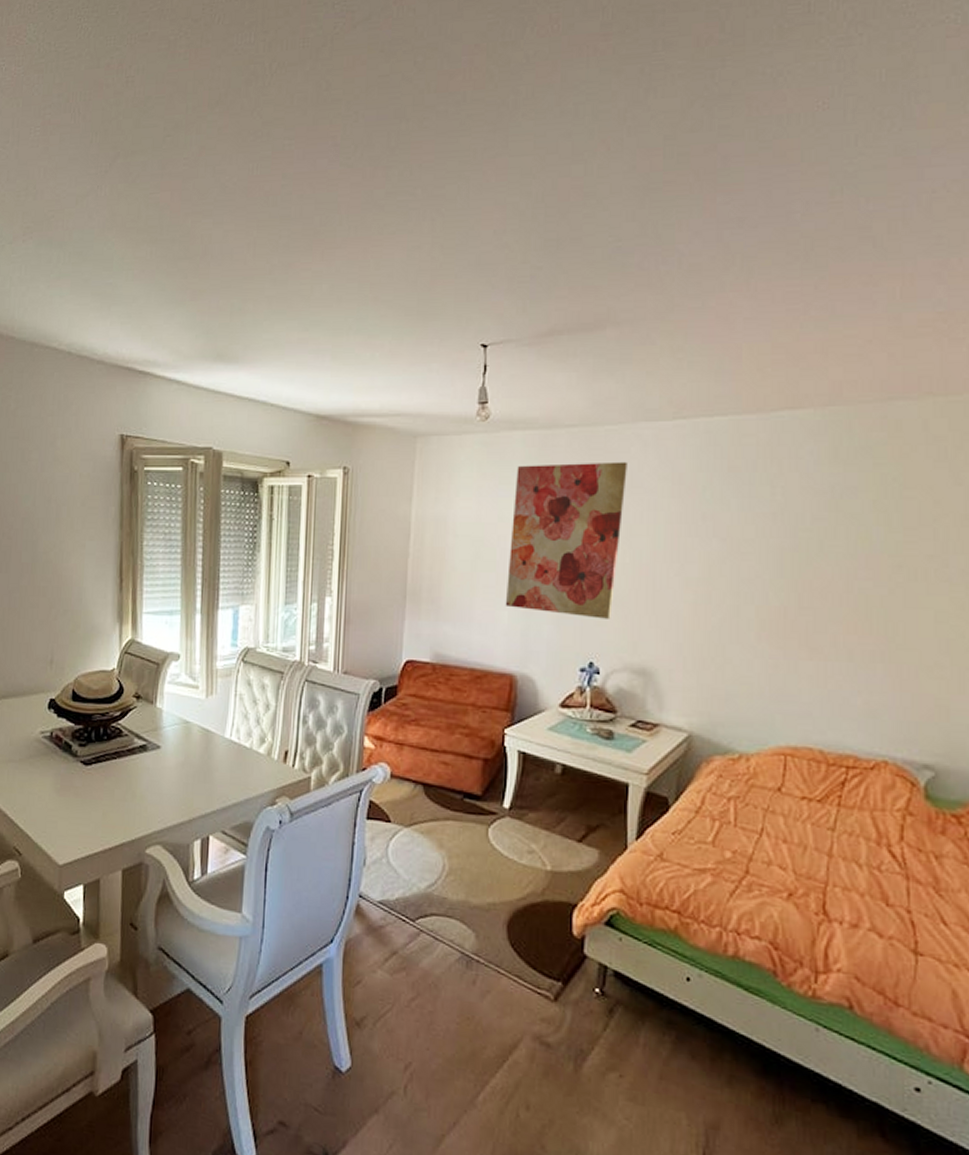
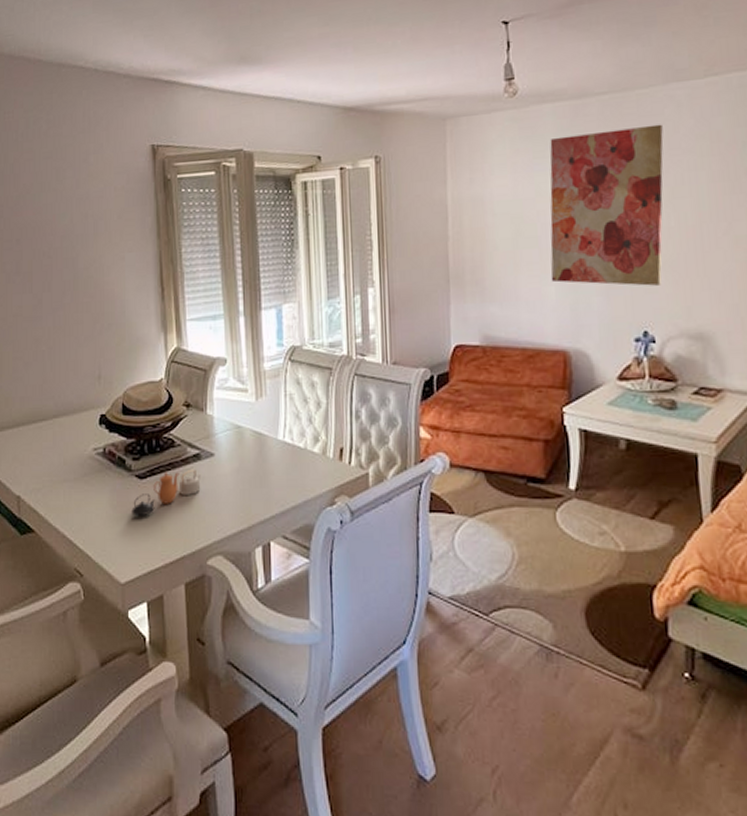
teapot: none [74,760,146,802] -> present [132,470,201,517]

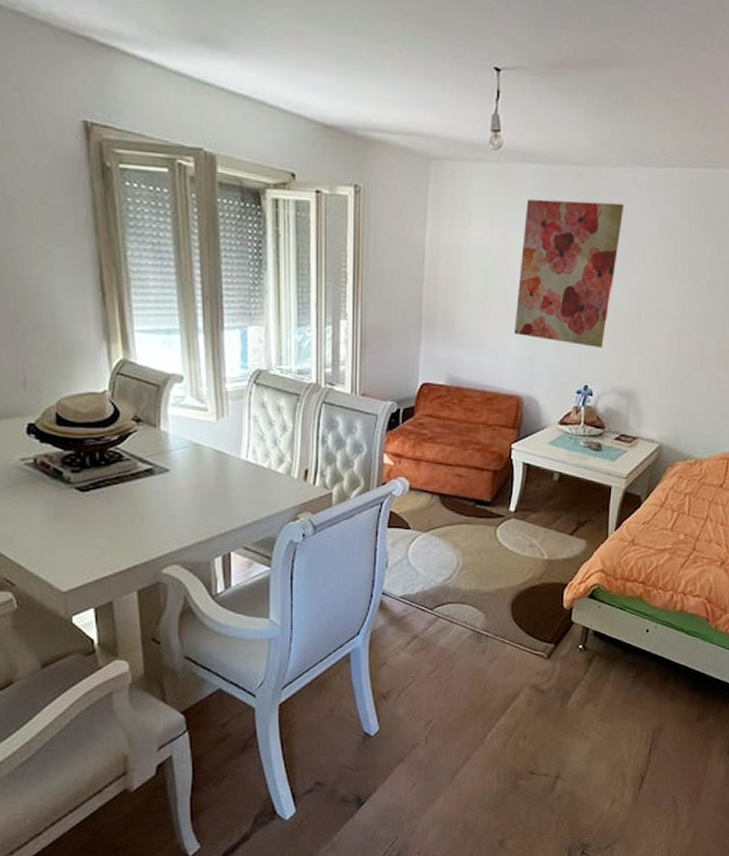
teapot: present [132,470,201,517] -> none [72,485,154,528]

